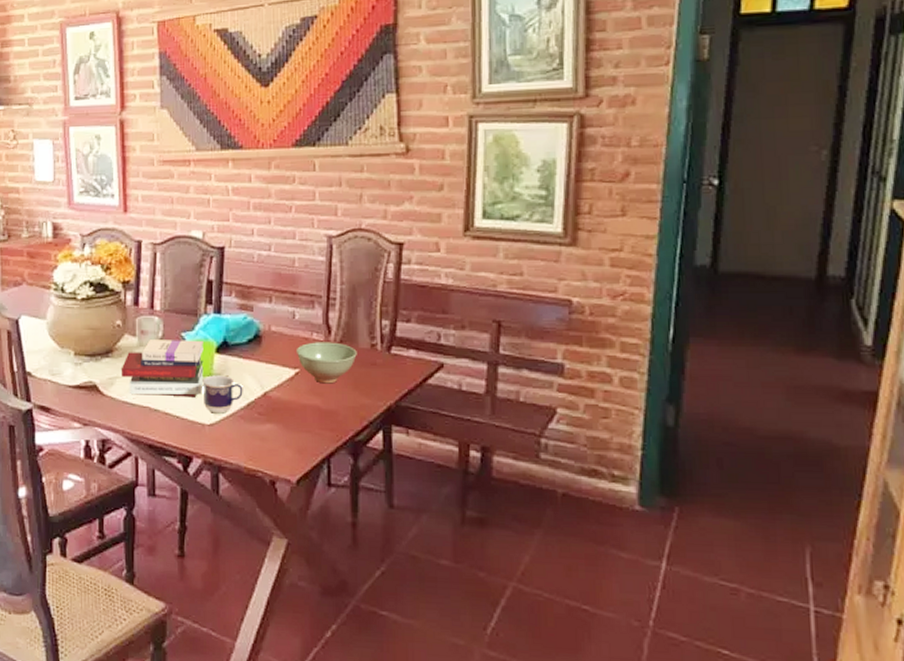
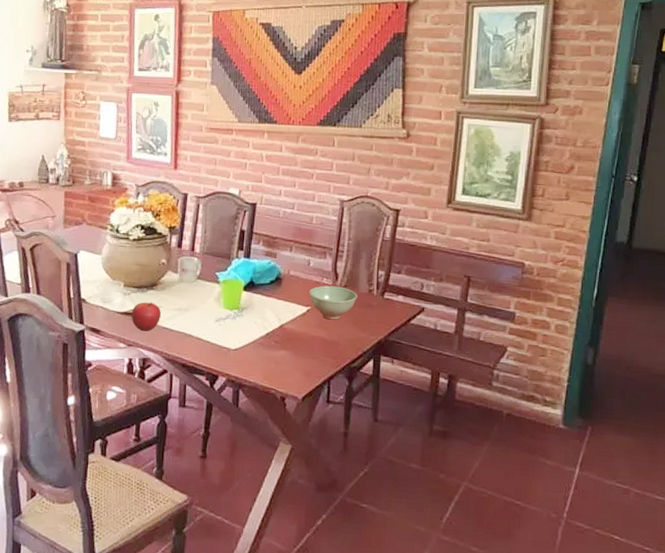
fruit: none [85,372,119,407] -> present [131,302,161,331]
books: present [122,340,204,398] -> none [163,277,234,326]
cup: present [202,375,243,415] -> none [231,309,264,342]

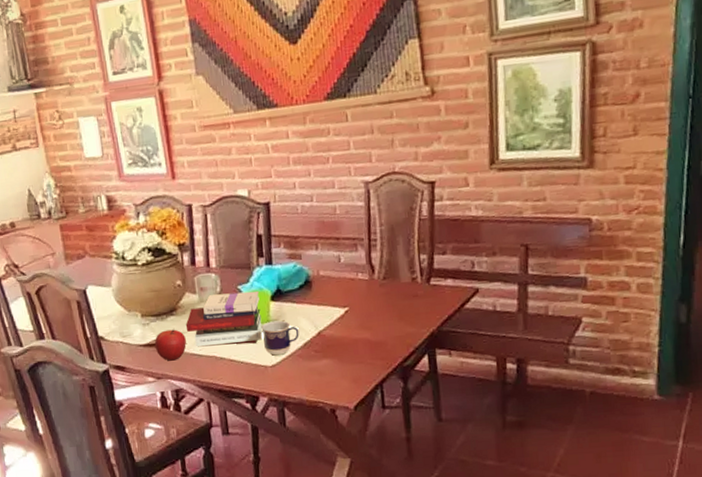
books: none [163,277,234,326] -> present [186,291,263,347]
cup: none [231,309,264,342] -> present [261,320,300,357]
bowl: present [308,285,357,320] -> none [343,279,400,319]

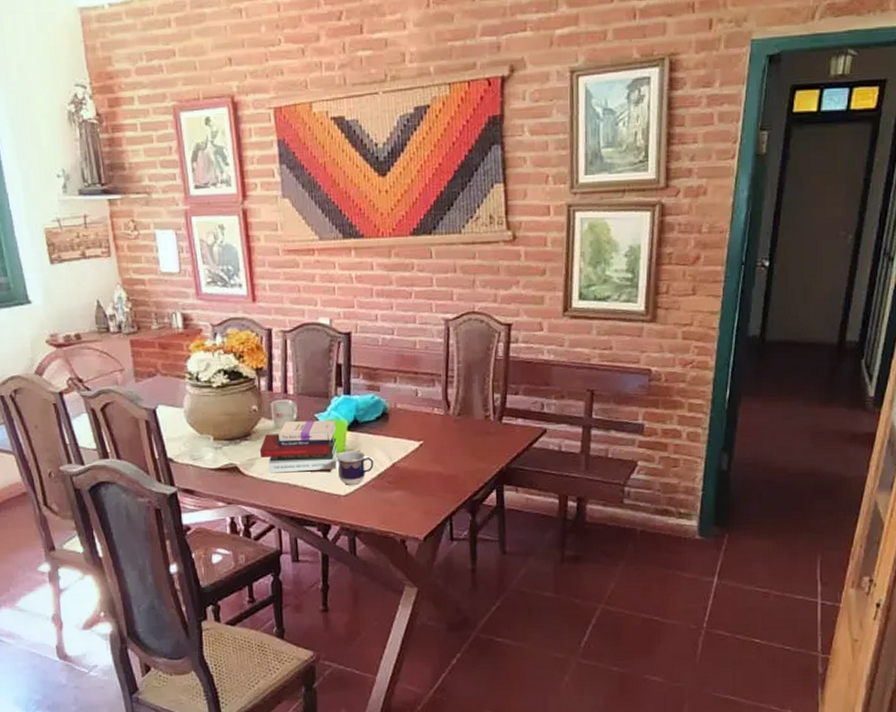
fruit: present [154,329,187,361] -> none [226,454,260,486]

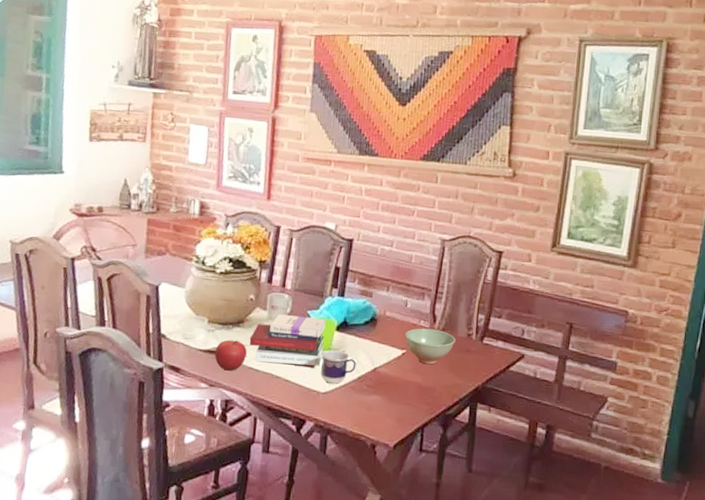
fruit: none [226,454,260,486] -> present [214,340,247,371]
bowl: none [419,415,473,453] -> present [404,328,456,365]

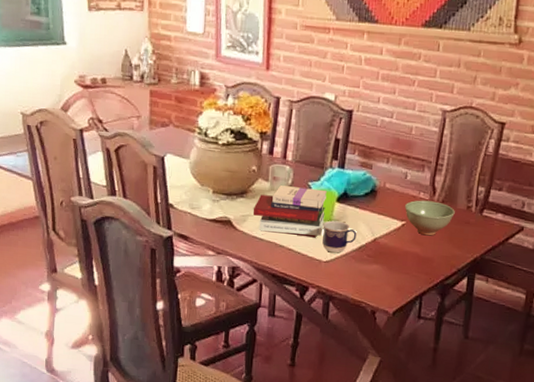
fruit: present [214,340,247,371] -> none [220,210,251,240]

